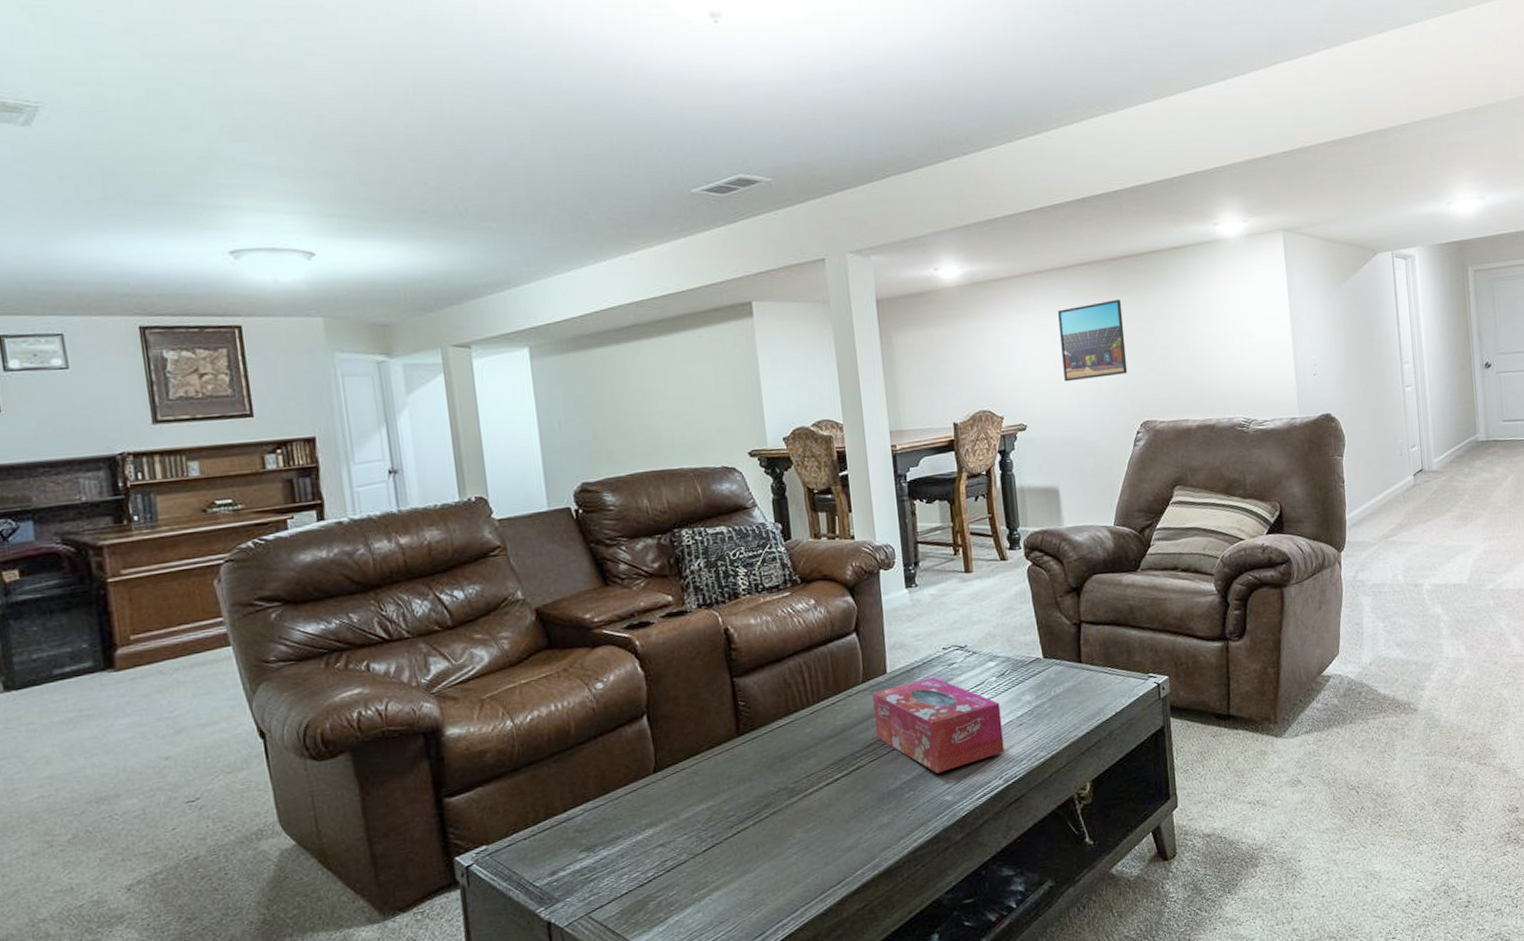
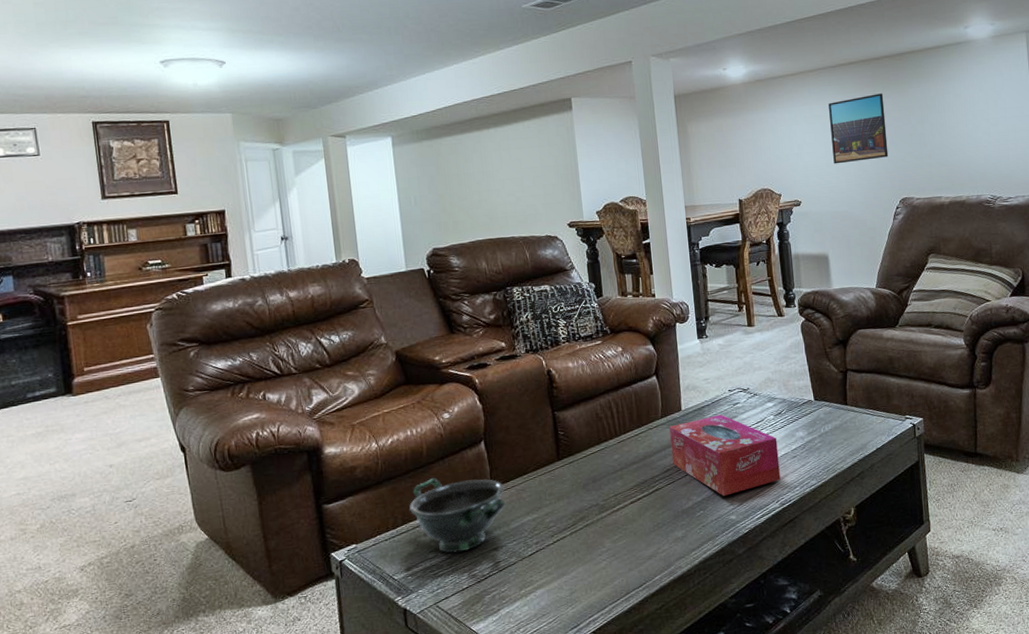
bowl: none [554,761,673,853] -> present [409,477,505,554]

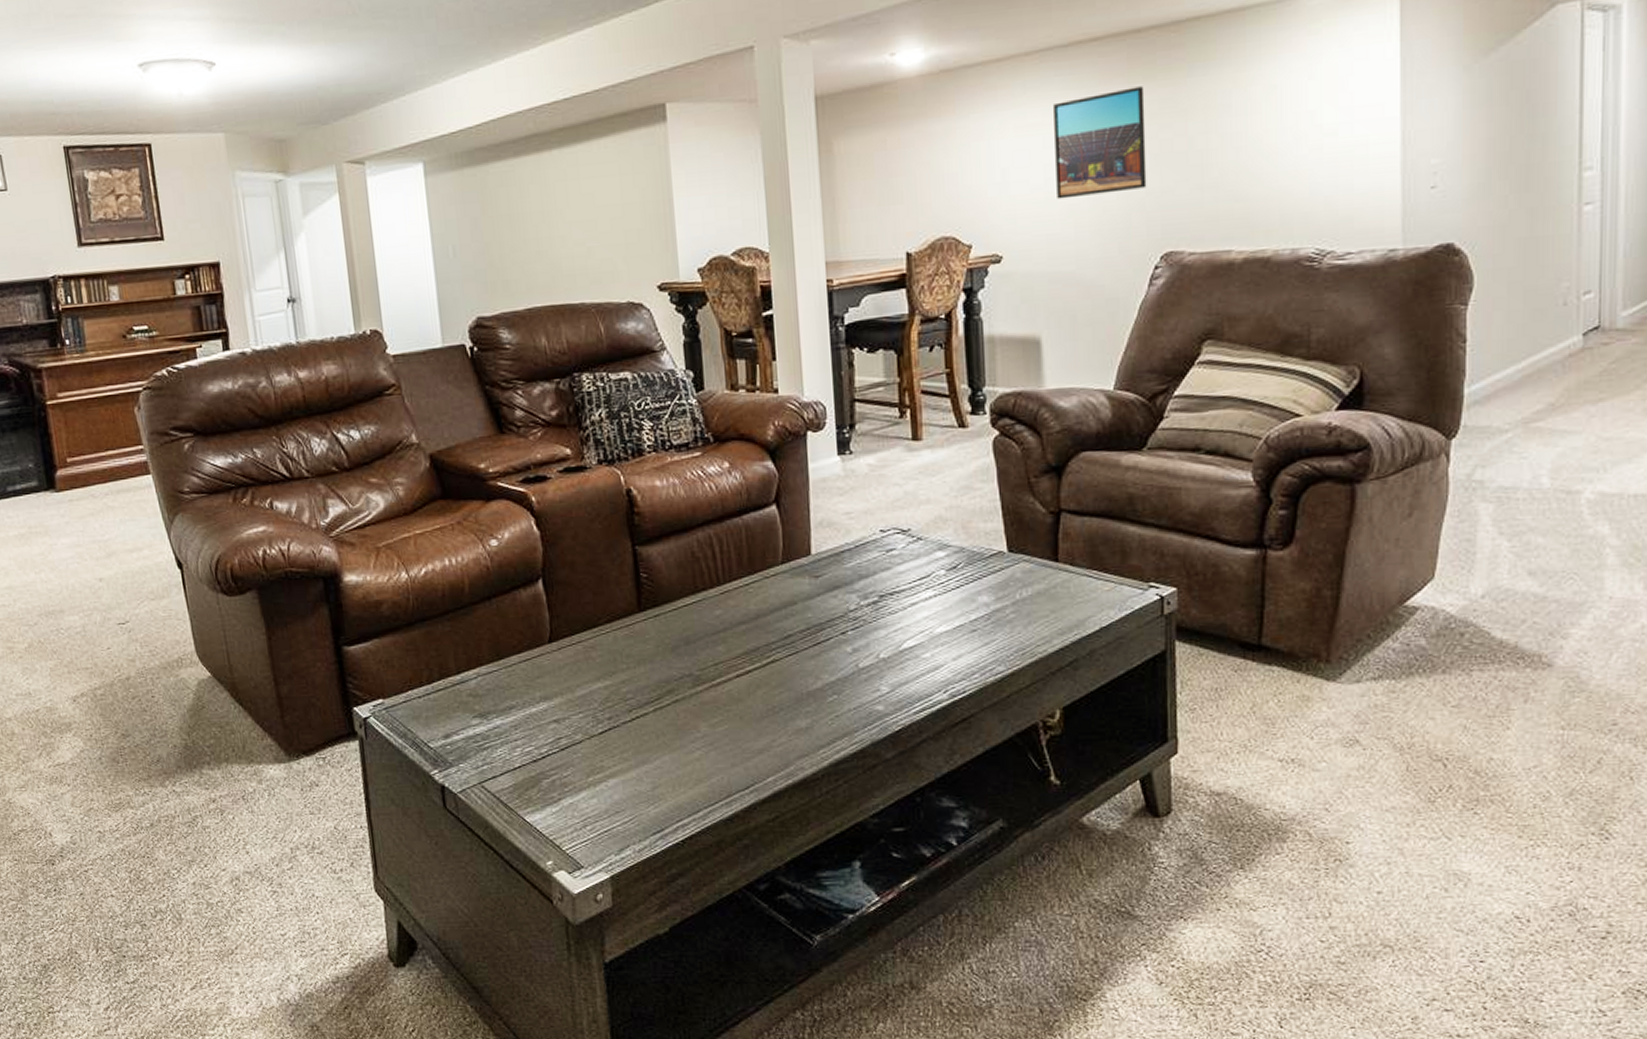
bowl: present [409,477,505,554] -> none [448,622,569,722]
tissue box: present [669,414,781,496] -> none [793,564,952,678]

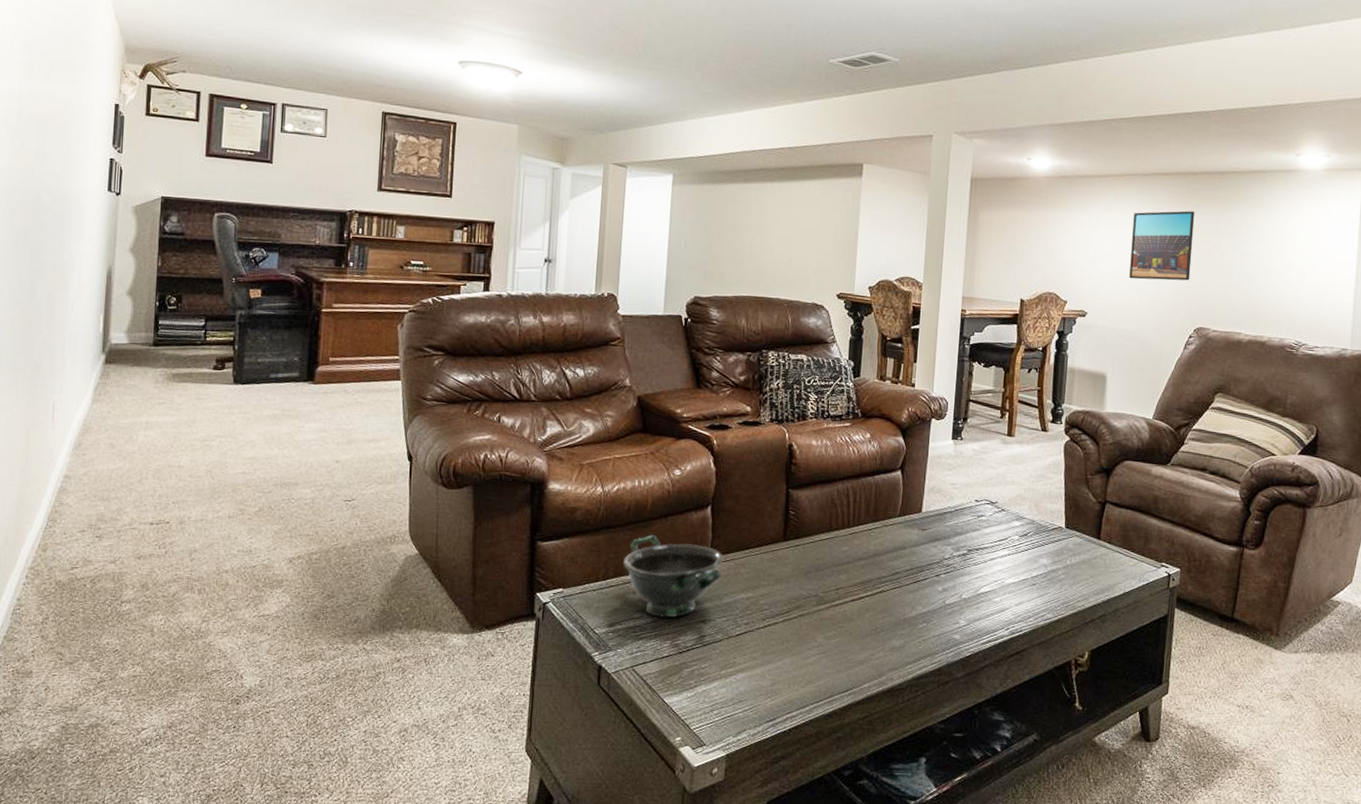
bowl: none [448,622,569,722] -> present [623,534,724,618]

